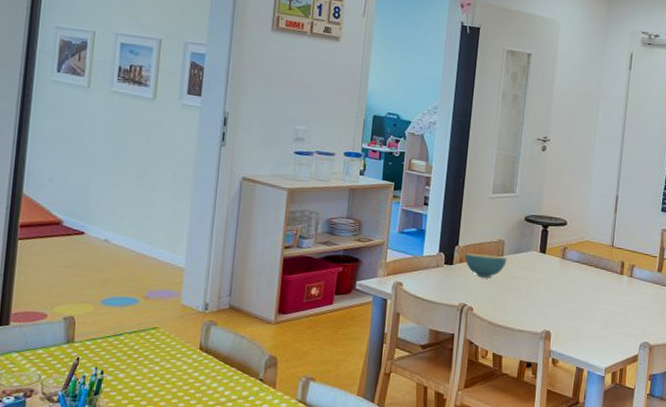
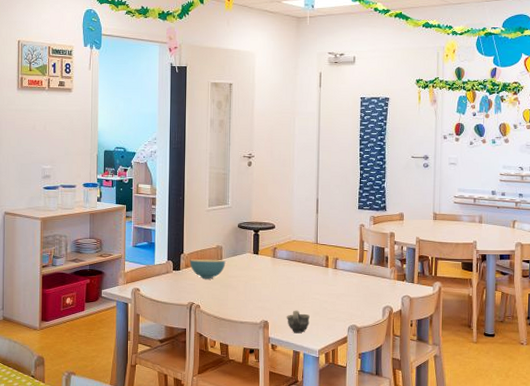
cup: none [571,320,598,348] -> present [286,310,310,333]

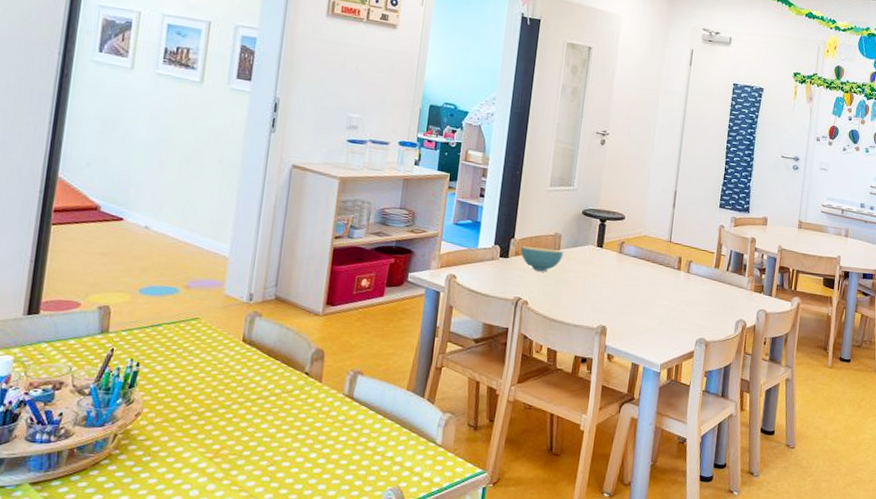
cup: present [286,310,310,333] -> none [627,316,655,343]

